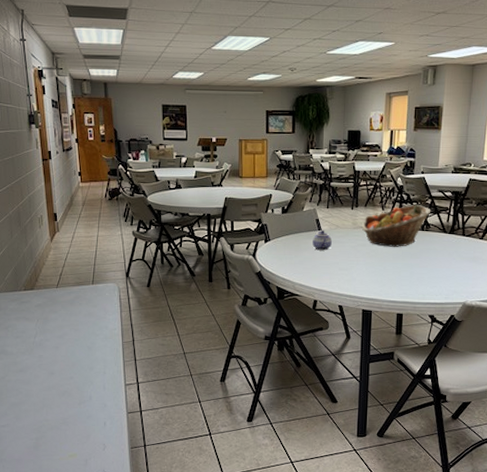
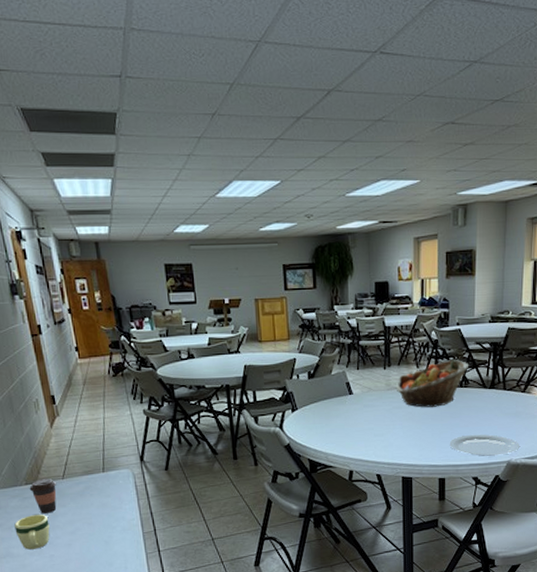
mug: none [11,318,41,349] -> present [14,515,50,550]
coffee cup: none [27,286,51,318] -> present [29,479,57,514]
teapot: present [312,230,332,251] -> none [344,394,365,417]
plate: none [408,275,476,297] -> present [449,434,520,456]

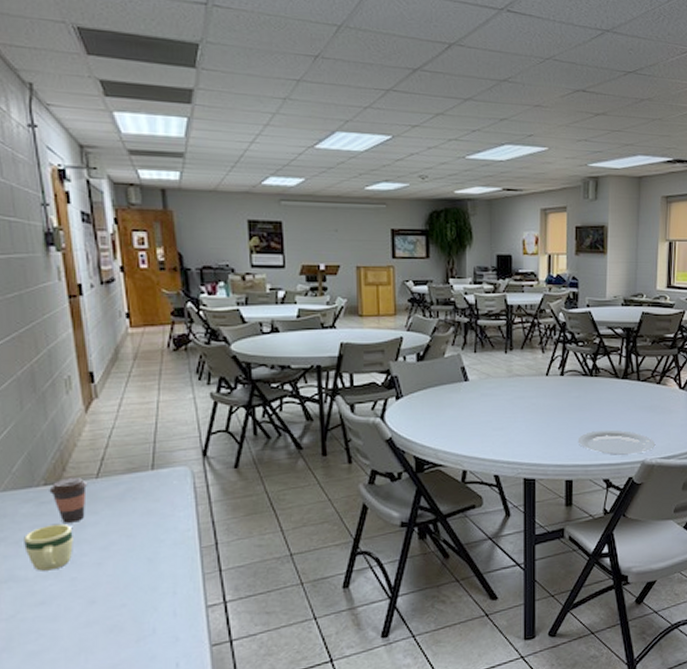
fruit basket: present [395,360,469,408] -> none [518,345,600,398]

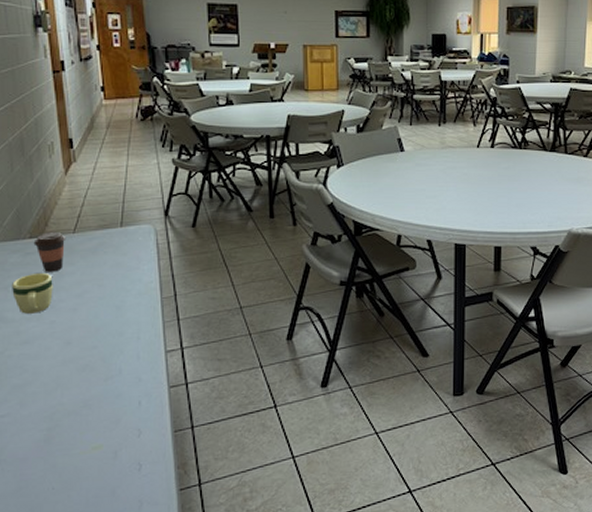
plate: present [577,429,656,455] -> none [506,200,582,224]

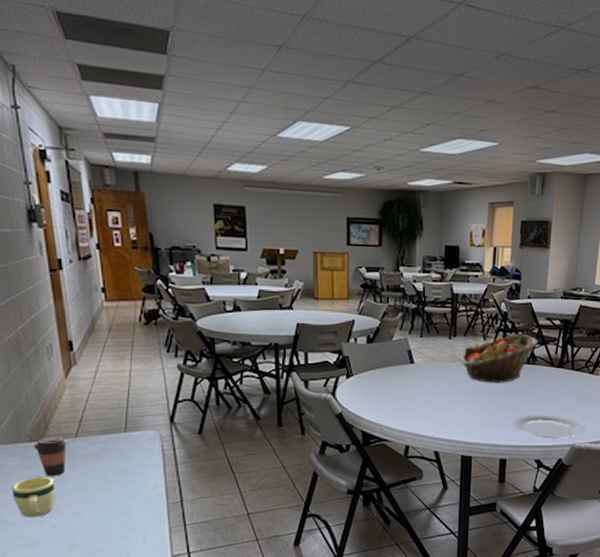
fruit basket: none [450,119,529,169] -> present [460,334,538,383]
plate: none [506,200,582,224] -> present [513,414,586,438]

